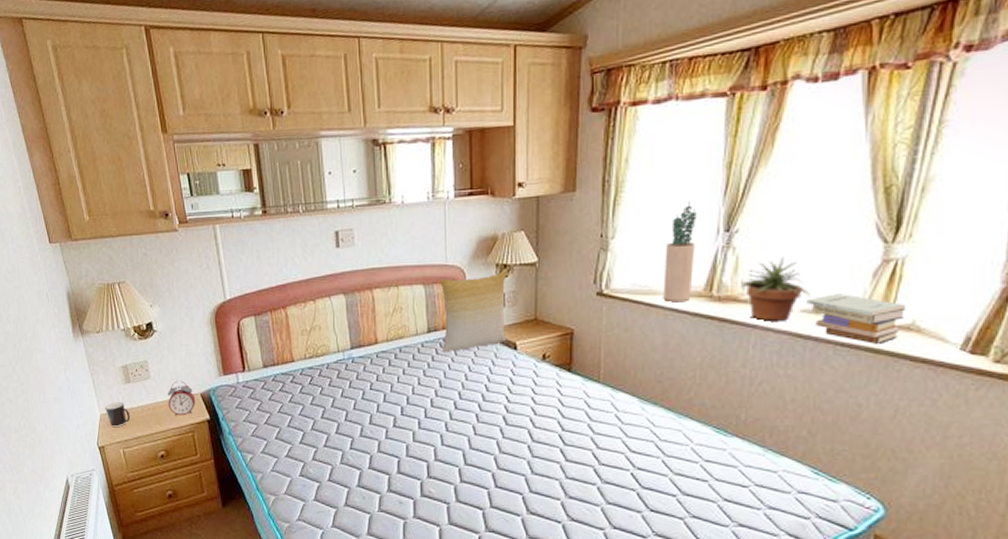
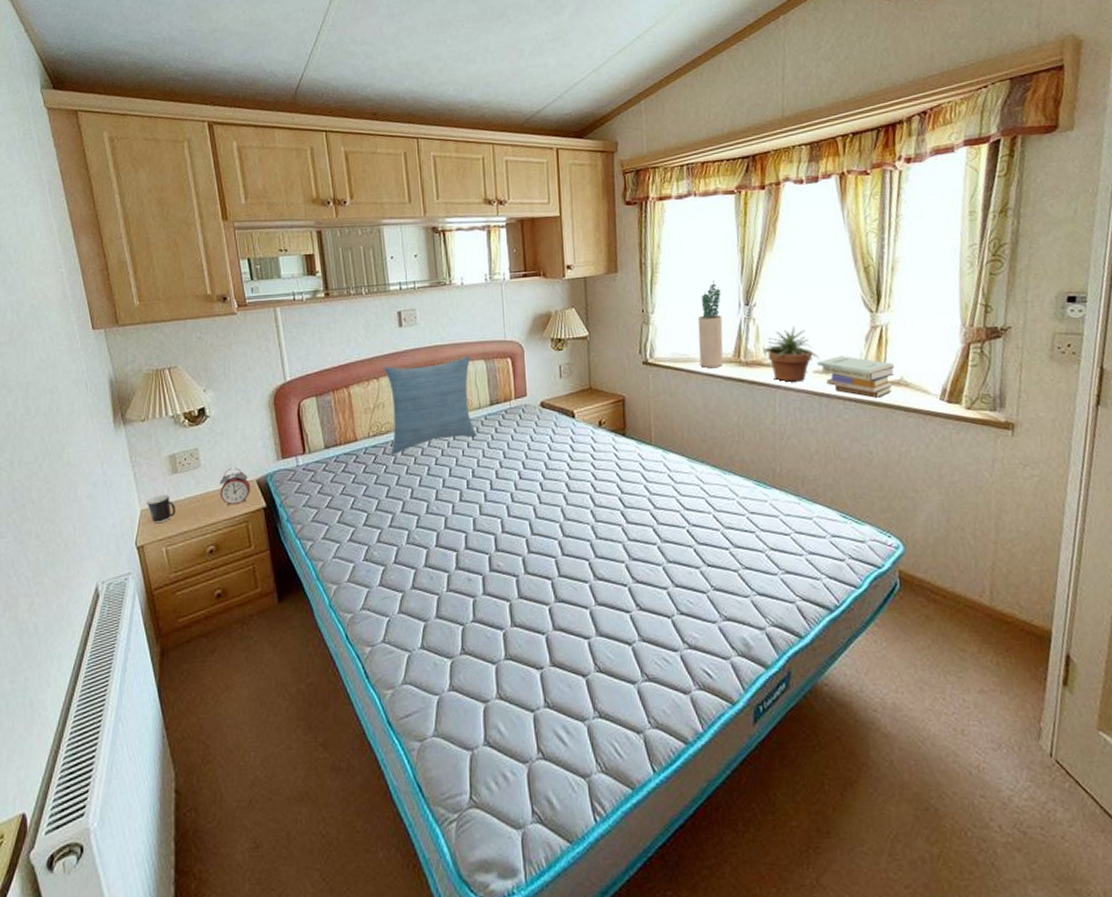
pillow: none [320,279,413,378] -> present [384,355,477,455]
pillow: present [440,273,507,353] -> none [500,346,565,424]

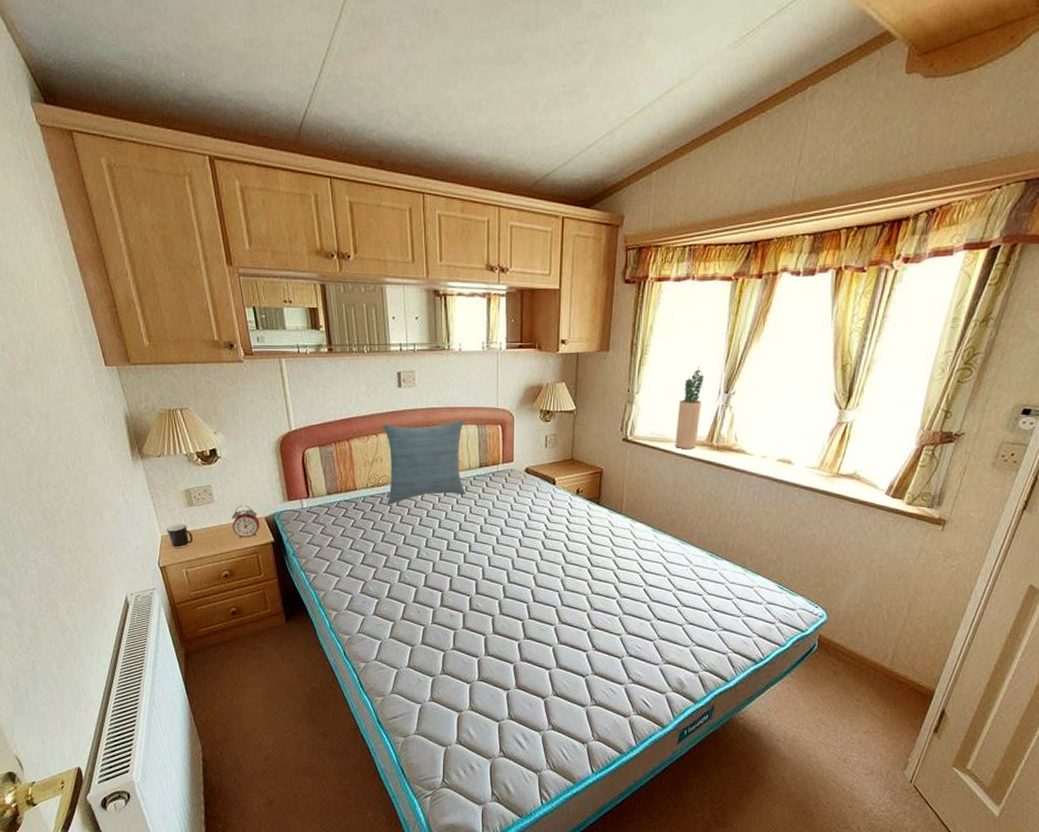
potted plant: present [763,326,819,382] -> none [735,416,785,468]
books: present [817,356,895,399] -> none [782,448,852,489]

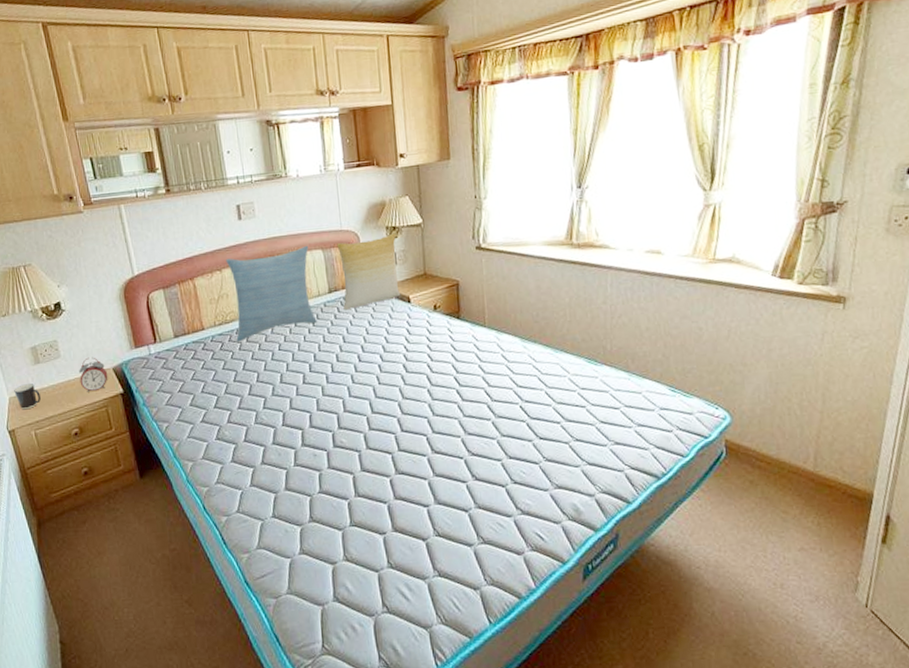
pillow: none [491,418,549,486] -> present [337,234,401,311]
vase: present [675,366,704,450] -> none [530,164,556,252]

